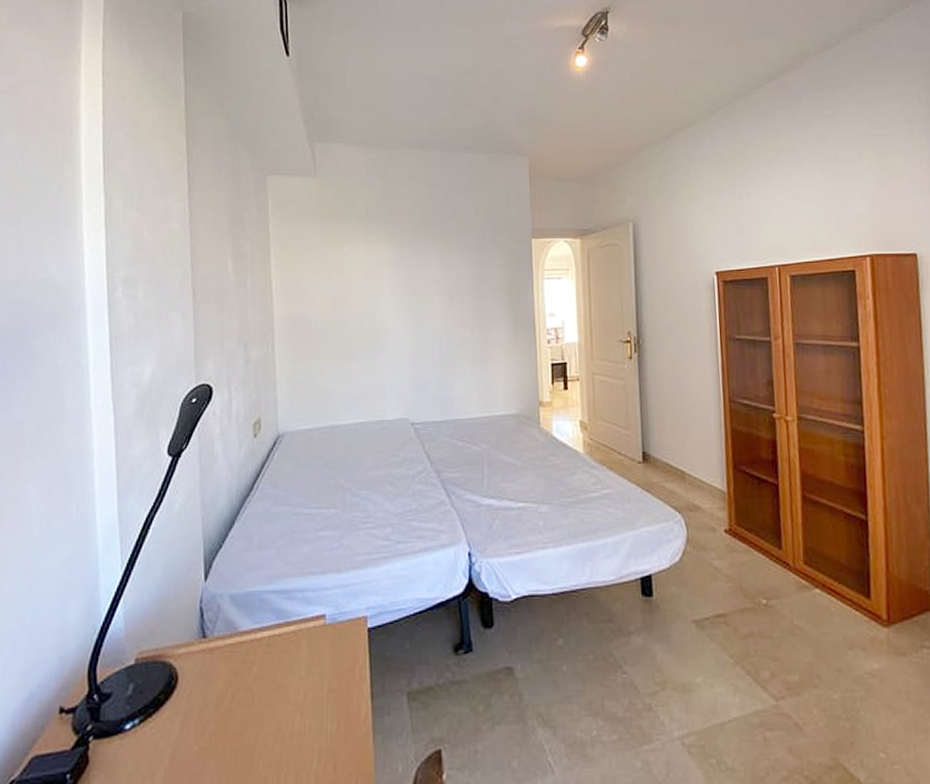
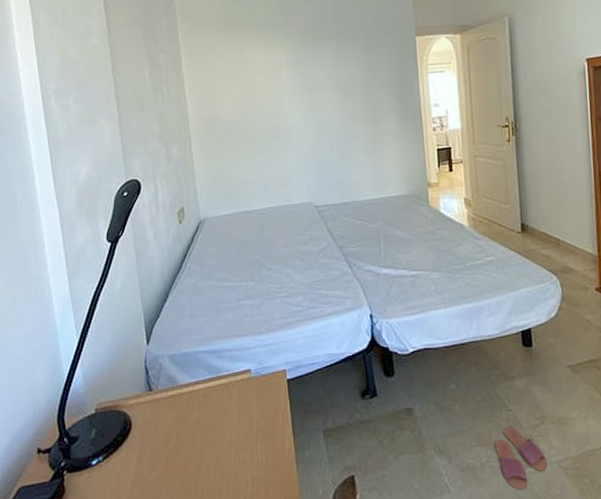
slippers: none [606,693,668,772] -> present [494,427,547,490]

